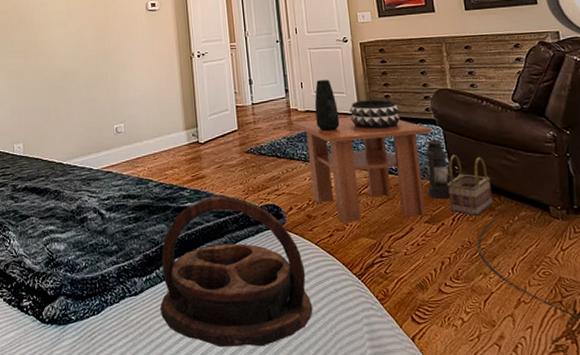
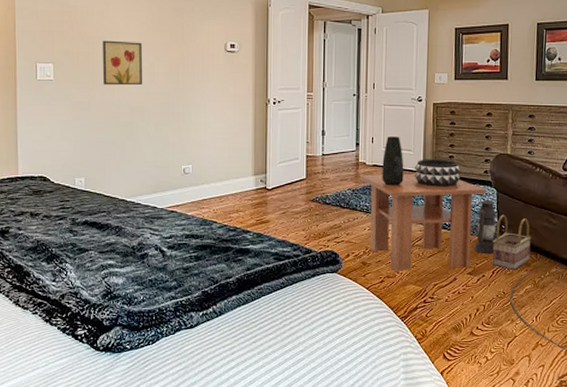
wall art: none [33,9,71,53] -> present [103,40,142,86]
serving tray: present [160,195,313,348] -> none [214,240,357,377]

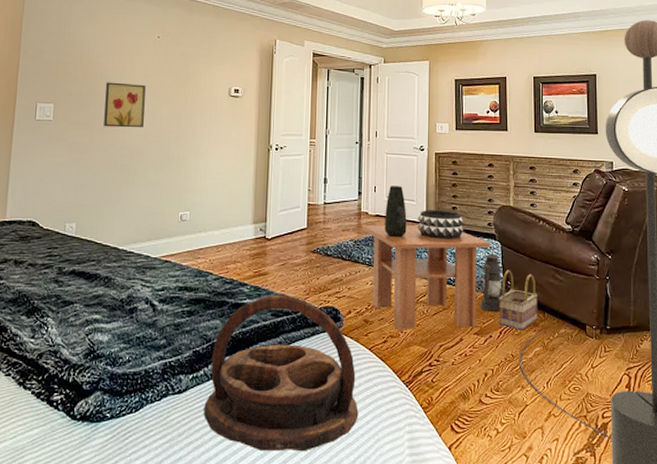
serving tray: none [214,240,357,377] -> present [204,294,359,452]

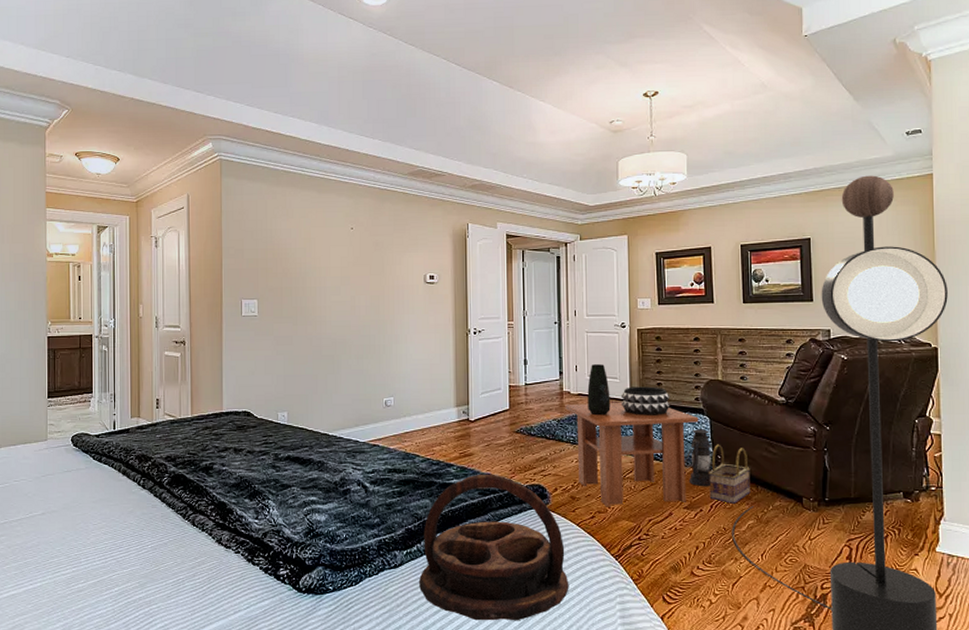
wall art: present [104,82,146,128] -> none [305,275,343,320]

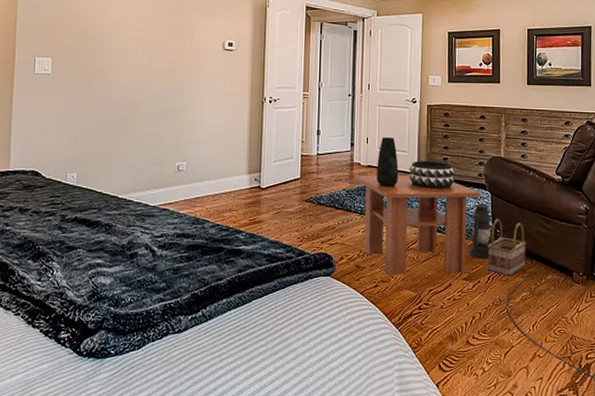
serving tray: present [419,474,569,621] -> none [203,241,350,387]

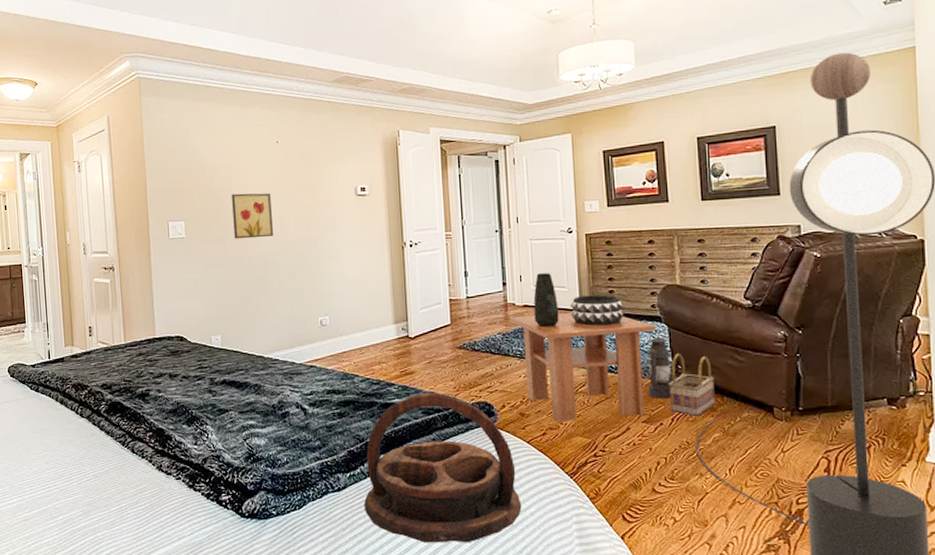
wall art: none [101,36,141,81] -> present [232,193,273,239]
serving tray: none [203,241,350,387] -> present [364,392,522,543]

